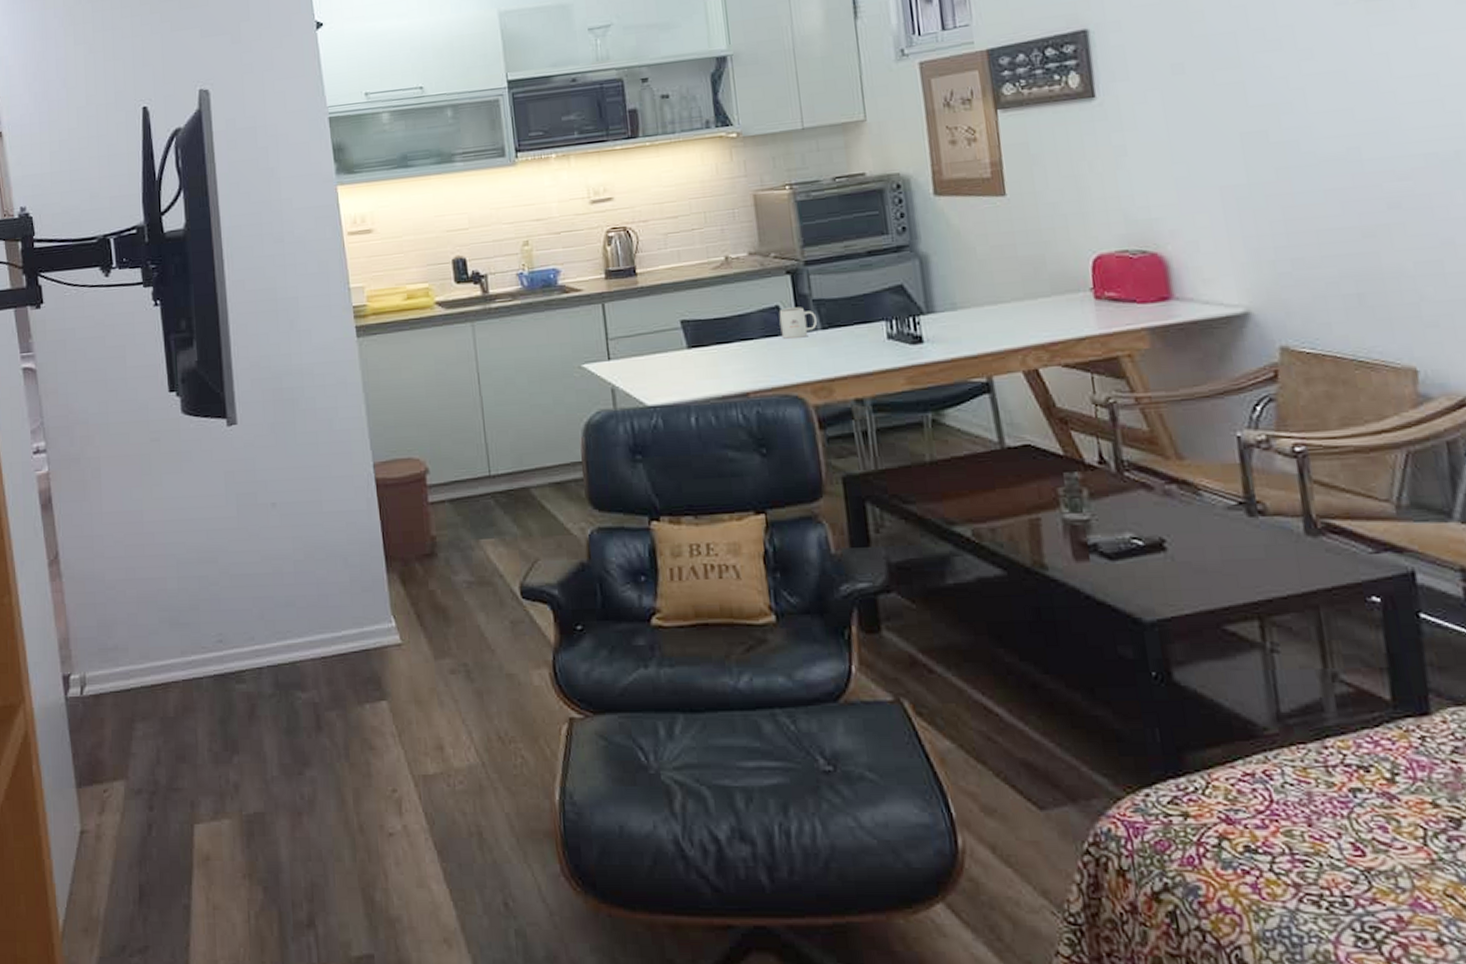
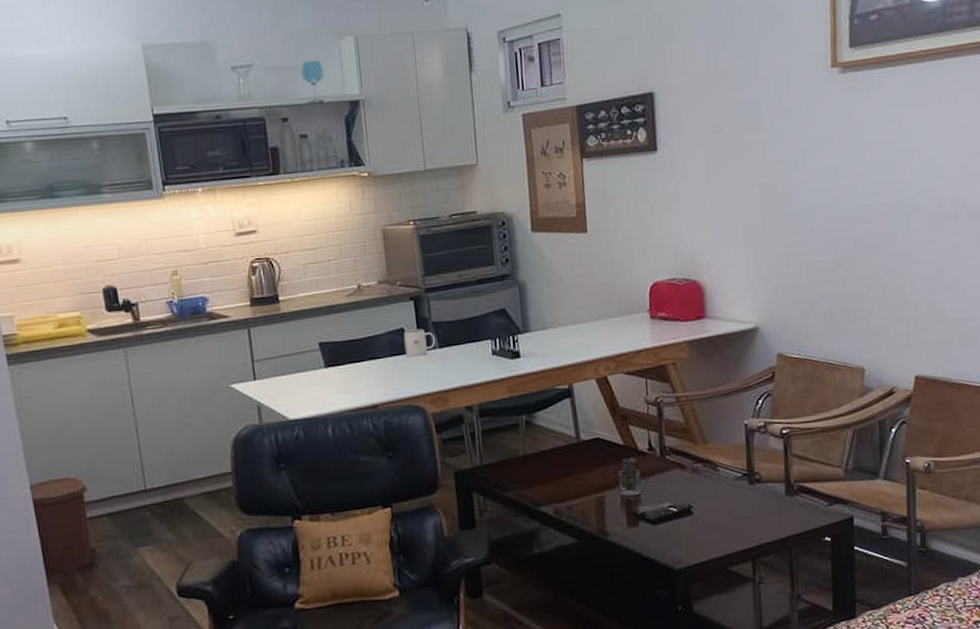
wine glass: none [662,16,689,64] -> present [301,60,325,105]

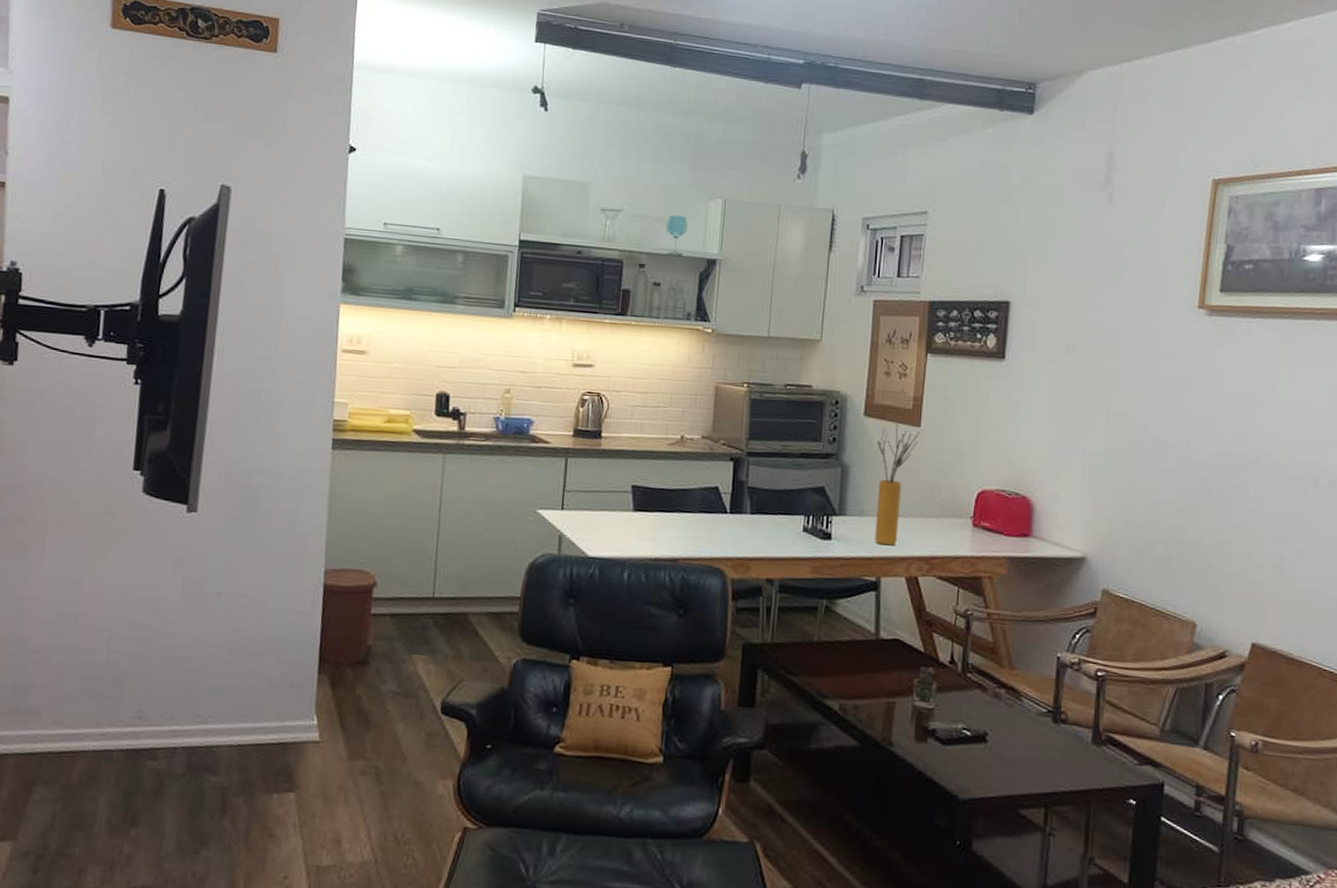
mug: present [403,328,436,358] -> none [715,490,749,519]
vase: none [548,233,588,353] -> present [875,423,920,546]

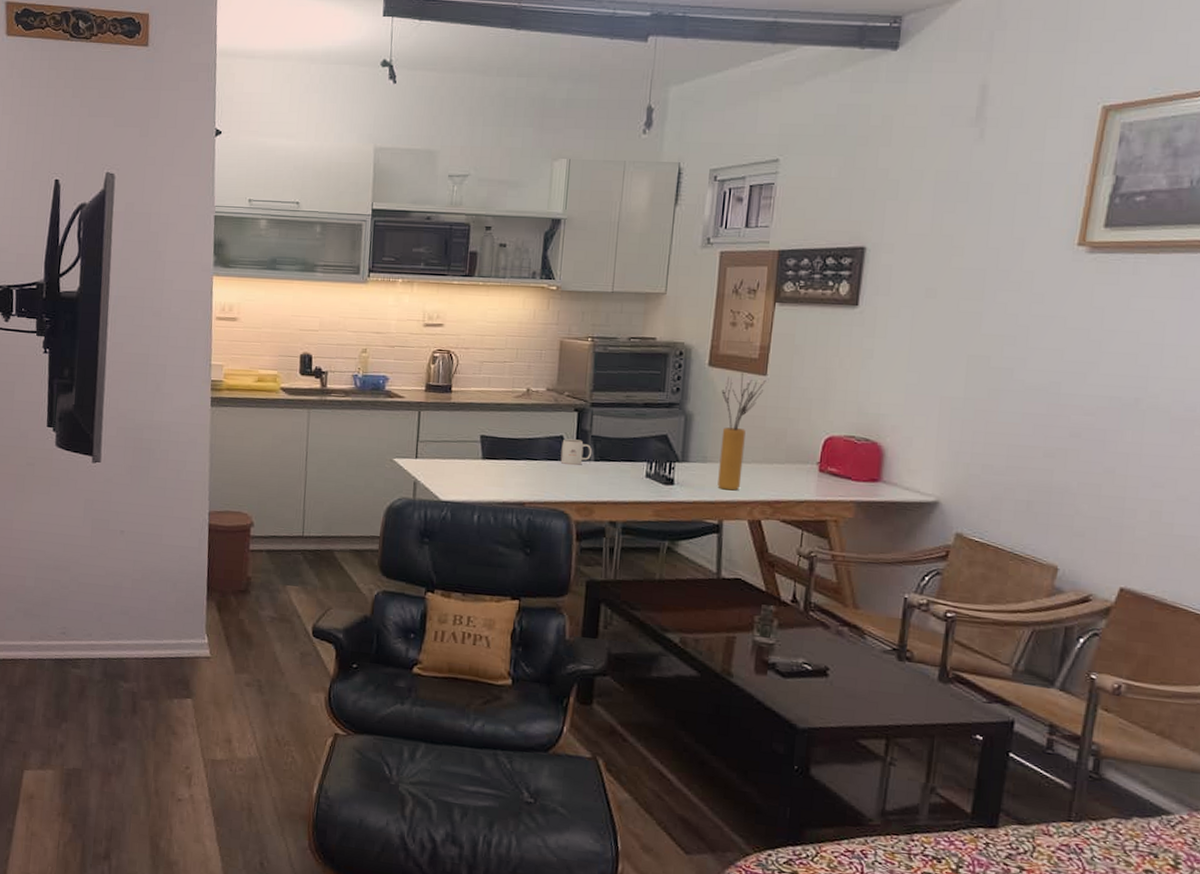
wine glass: present [666,215,688,257] -> none [511,177,533,218]
mug: none [715,490,749,519] -> present [560,439,593,466]

